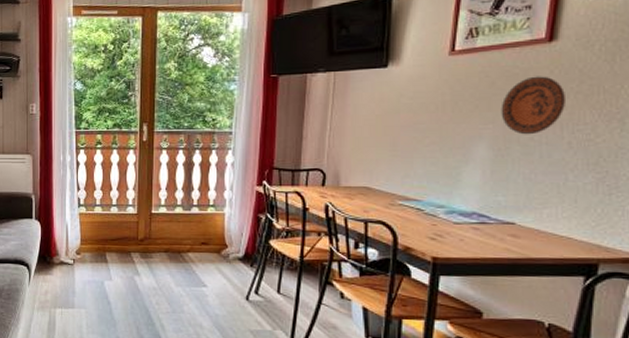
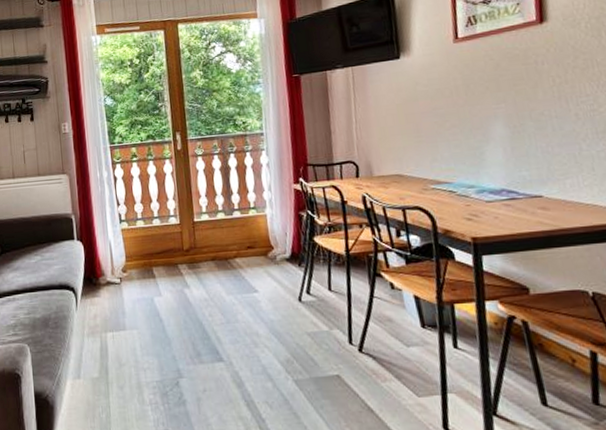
decorative plate: present [501,76,565,135] -> none [509,55,566,111]

